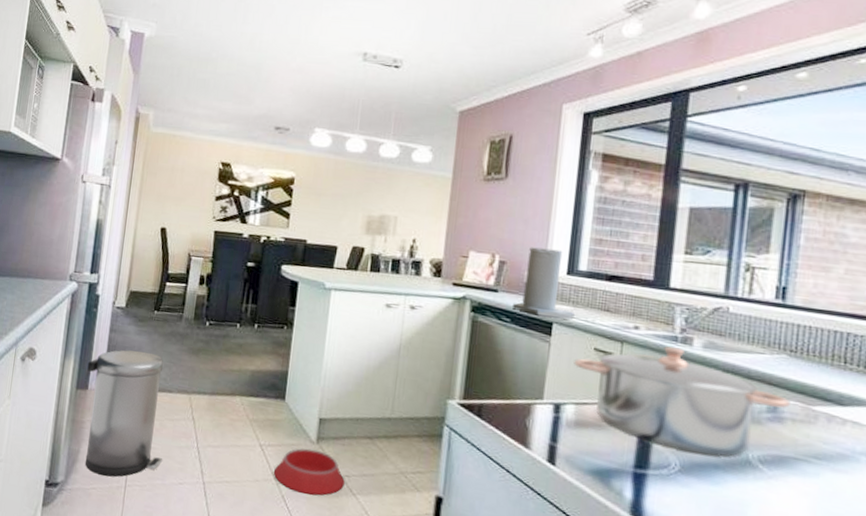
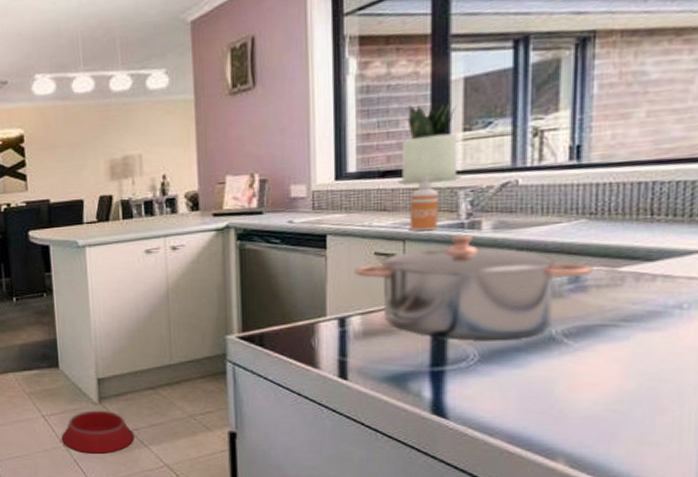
paper towel: present [511,247,575,320] -> none [279,155,349,231]
planter: none [621,222,682,297] -> present [397,99,463,185]
soap dispenser: none [628,286,659,339] -> present [409,175,440,232]

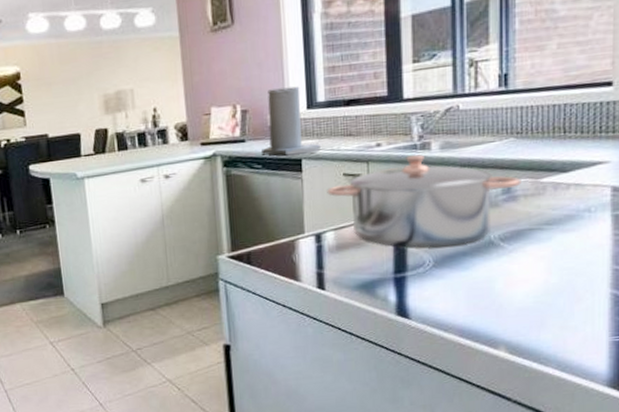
pet bowl: present [62,410,135,455] -> none [70,333,138,376]
paper towel: none [279,155,349,231] -> present [260,86,320,156]
planter: present [397,99,463,185] -> none [359,34,414,112]
soap dispenser: present [409,175,440,232] -> none [371,103,396,154]

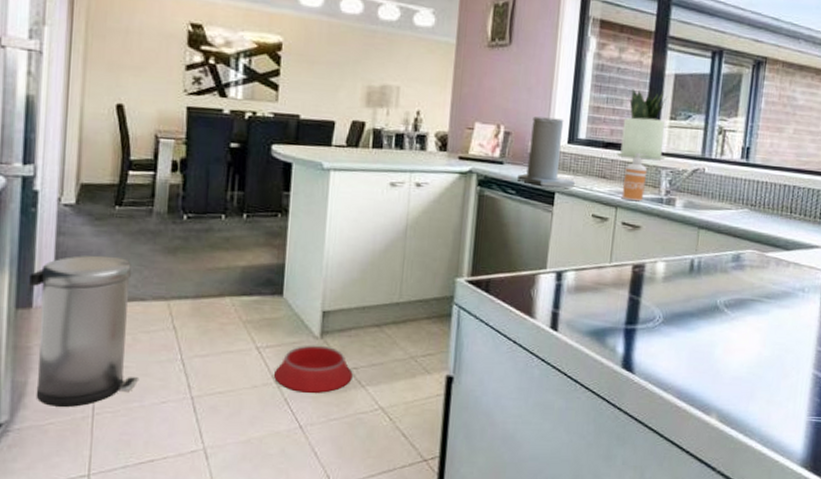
pet bowl: none [70,333,138,376] -> present [274,345,353,394]
cooking pot: present [327,154,521,248] -> none [574,208,750,305]
planter: none [359,34,414,112] -> present [616,89,668,161]
soap dispenser: none [371,103,396,154] -> present [621,152,648,202]

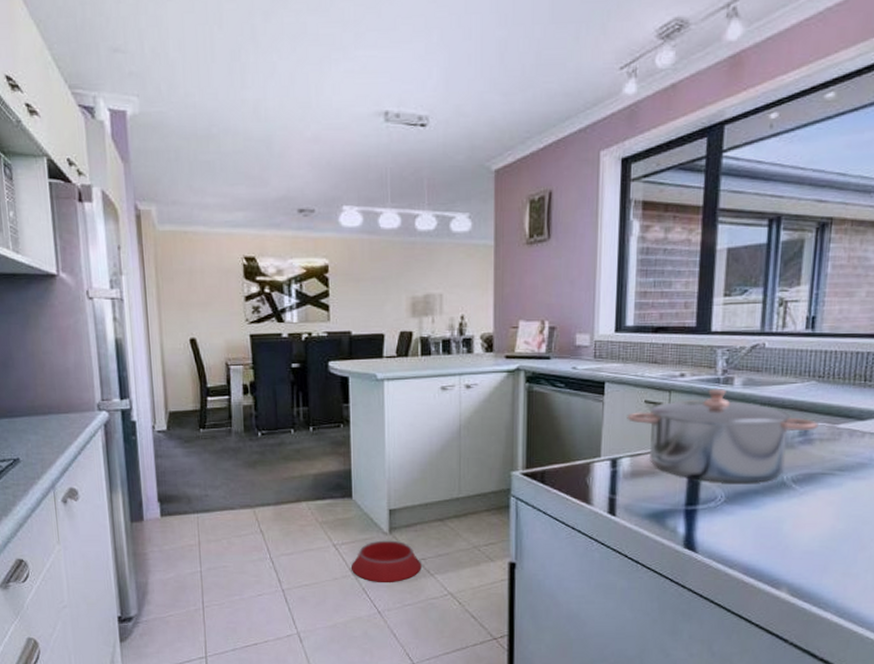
pedal bin: present [29,255,140,407] -> none [138,473,238,601]
paper towel: present [516,116,575,188] -> none [564,308,625,377]
cooking pot: none [574,208,750,305] -> present [627,389,819,483]
planter: present [616,89,668,161] -> none [667,267,721,341]
soap dispenser: present [621,152,648,202] -> none [675,333,702,384]

